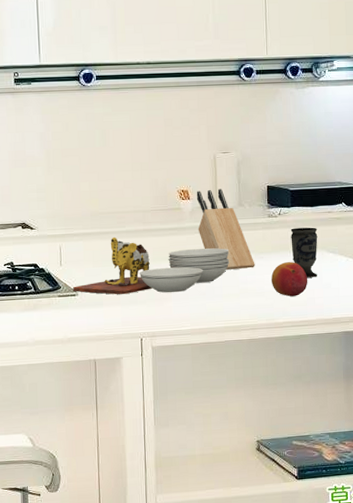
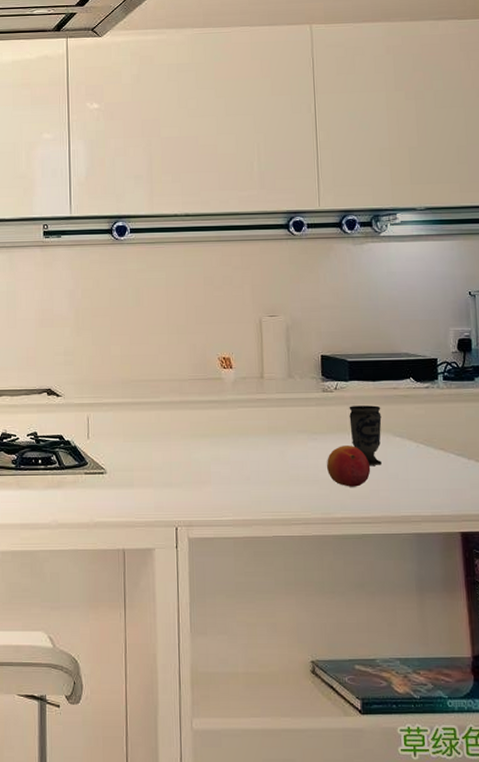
cutting board: present [73,236,230,295] -> none [101,408,278,476]
knife block: present [196,188,255,270] -> none [239,357,308,452]

